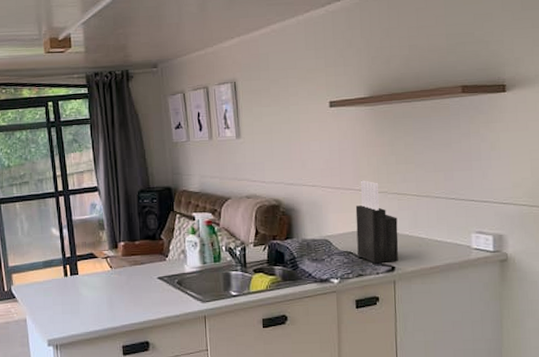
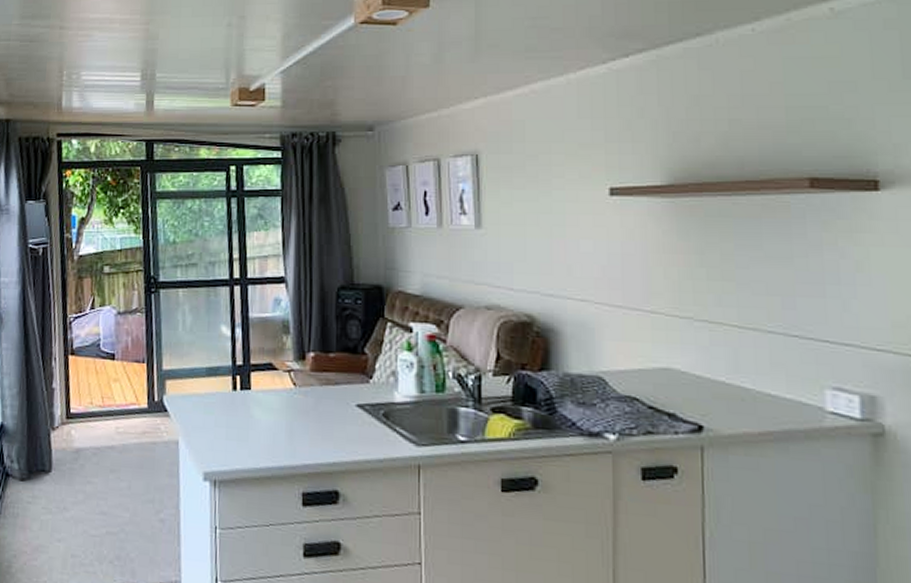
knife block: present [355,180,399,264] -> none [644,298,709,419]

